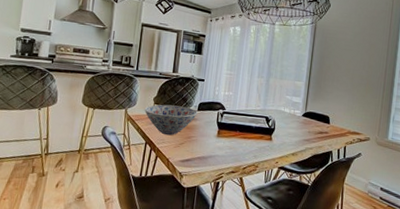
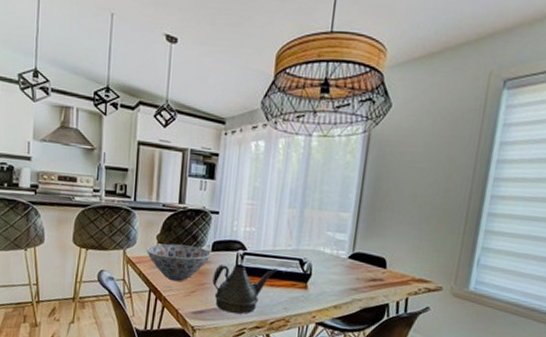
teapot: none [198,120,249,161] -> present [212,263,278,314]

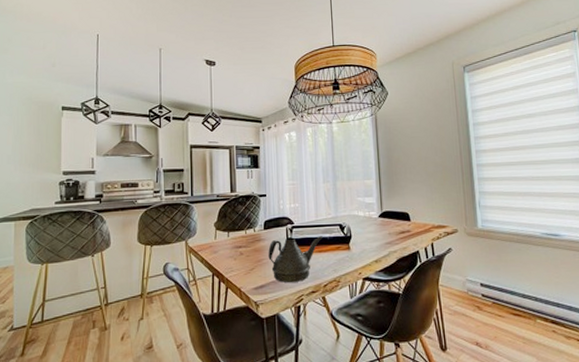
bowl: present [145,243,211,282] -> none [205,227,264,263]

